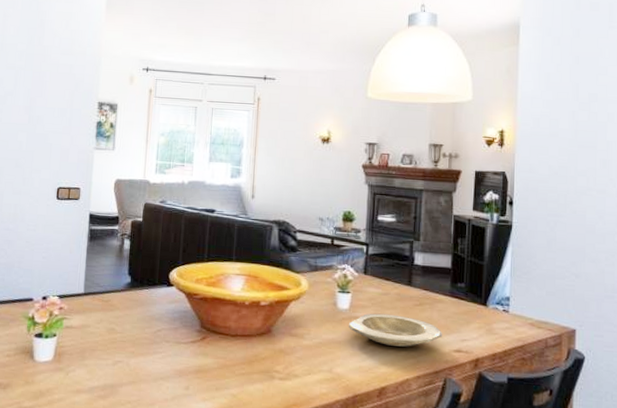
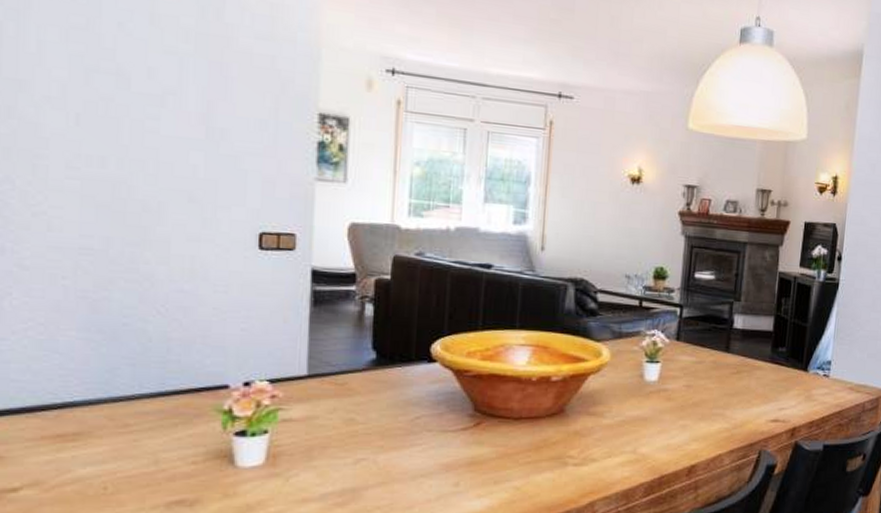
plate: present [349,313,442,347] -> none [657,384,760,420]

